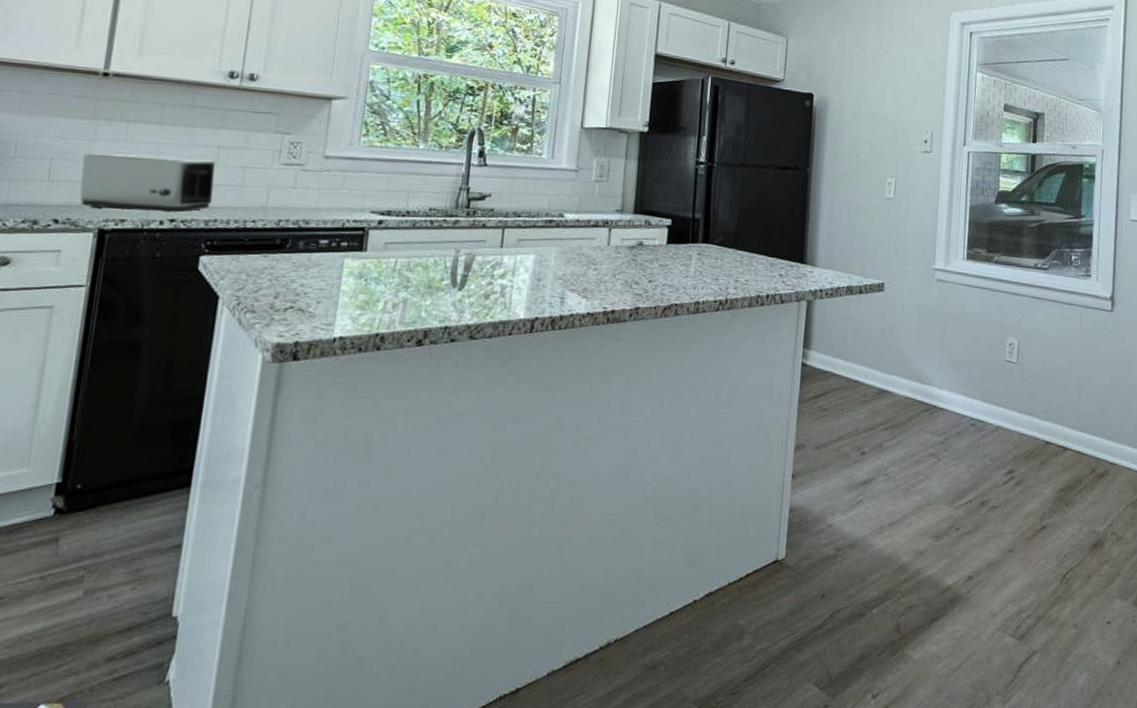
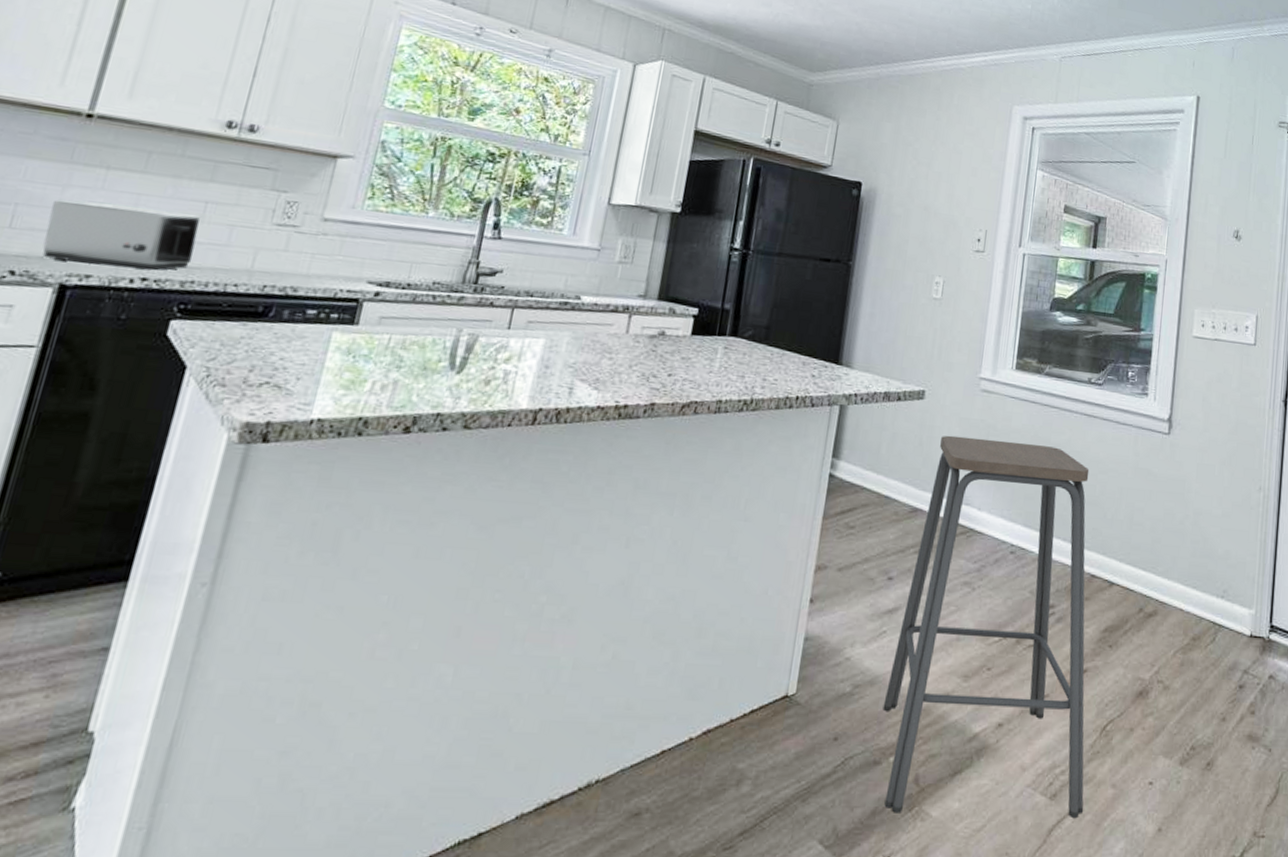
bar stool: none [864,322,1049,657] -> present [883,435,1090,817]

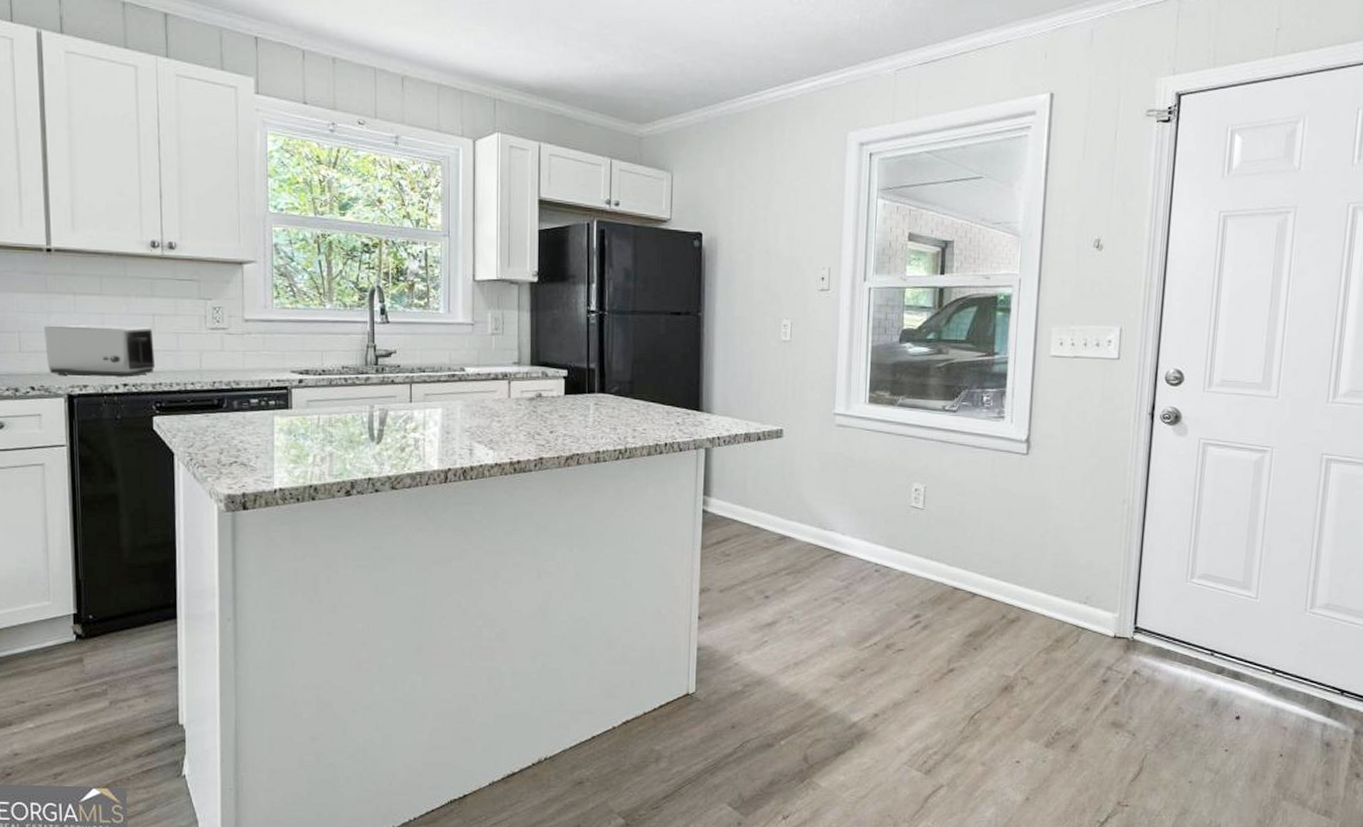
bar stool: present [883,435,1090,817] -> none [771,469,956,788]

